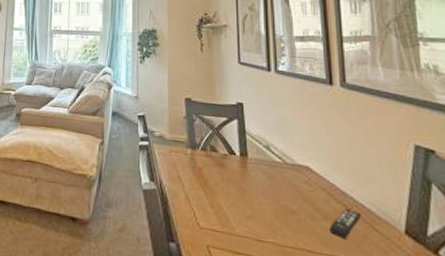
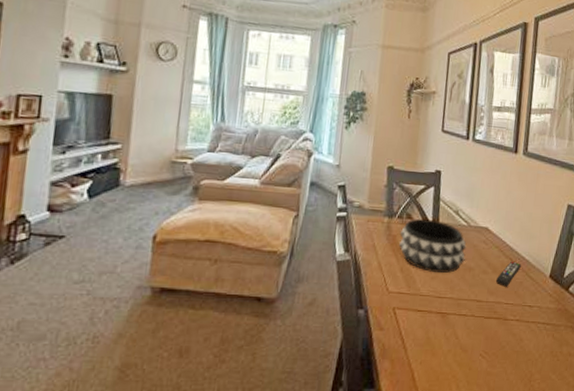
decorative bowl: none [205,152,285,214] -> present [399,218,467,274]

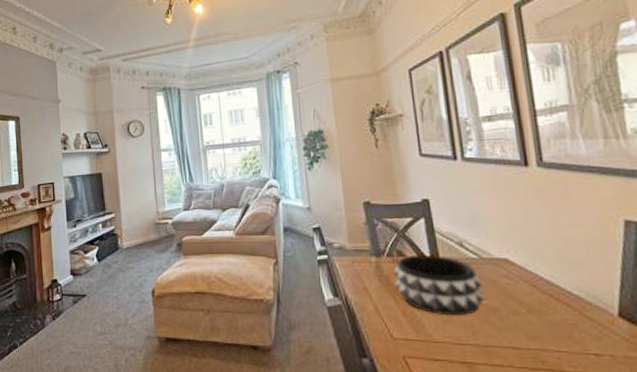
remote control: present [496,261,521,287] -> none [535,297,569,330]

